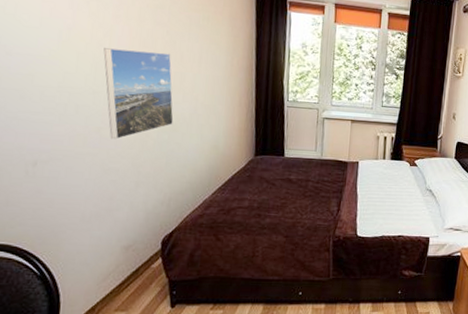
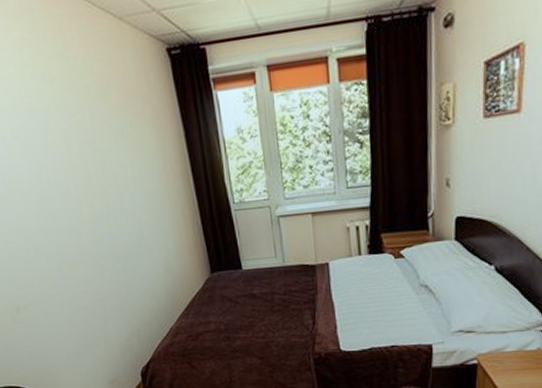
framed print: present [103,47,174,140] -> none [43,174,124,277]

